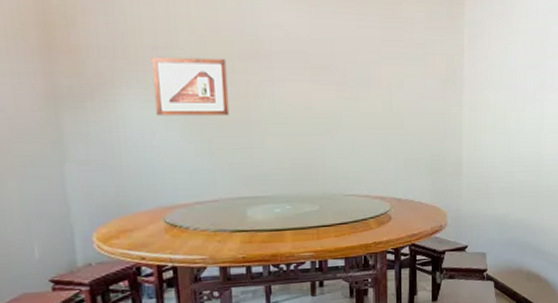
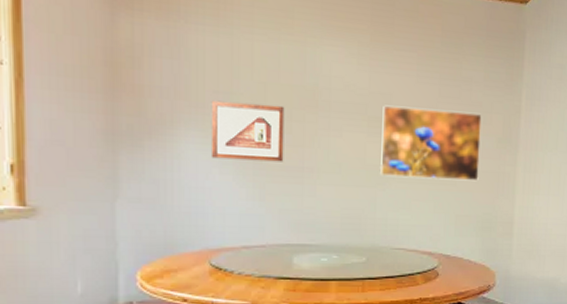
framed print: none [325,51,425,124] -> present [380,105,482,181]

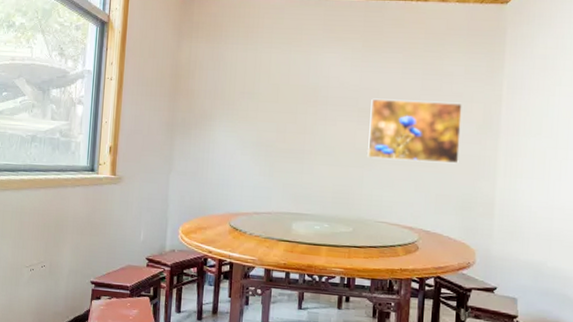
picture frame: present [210,100,285,162] -> none [235,99,292,146]

